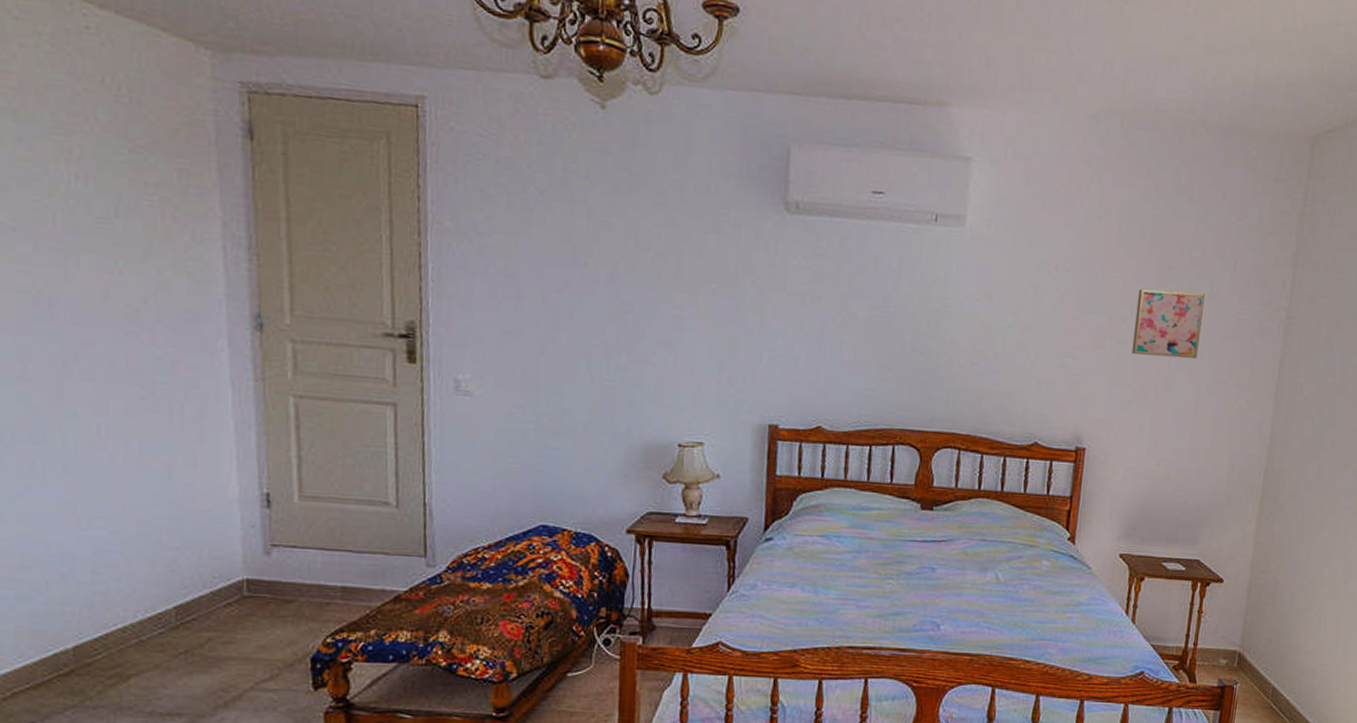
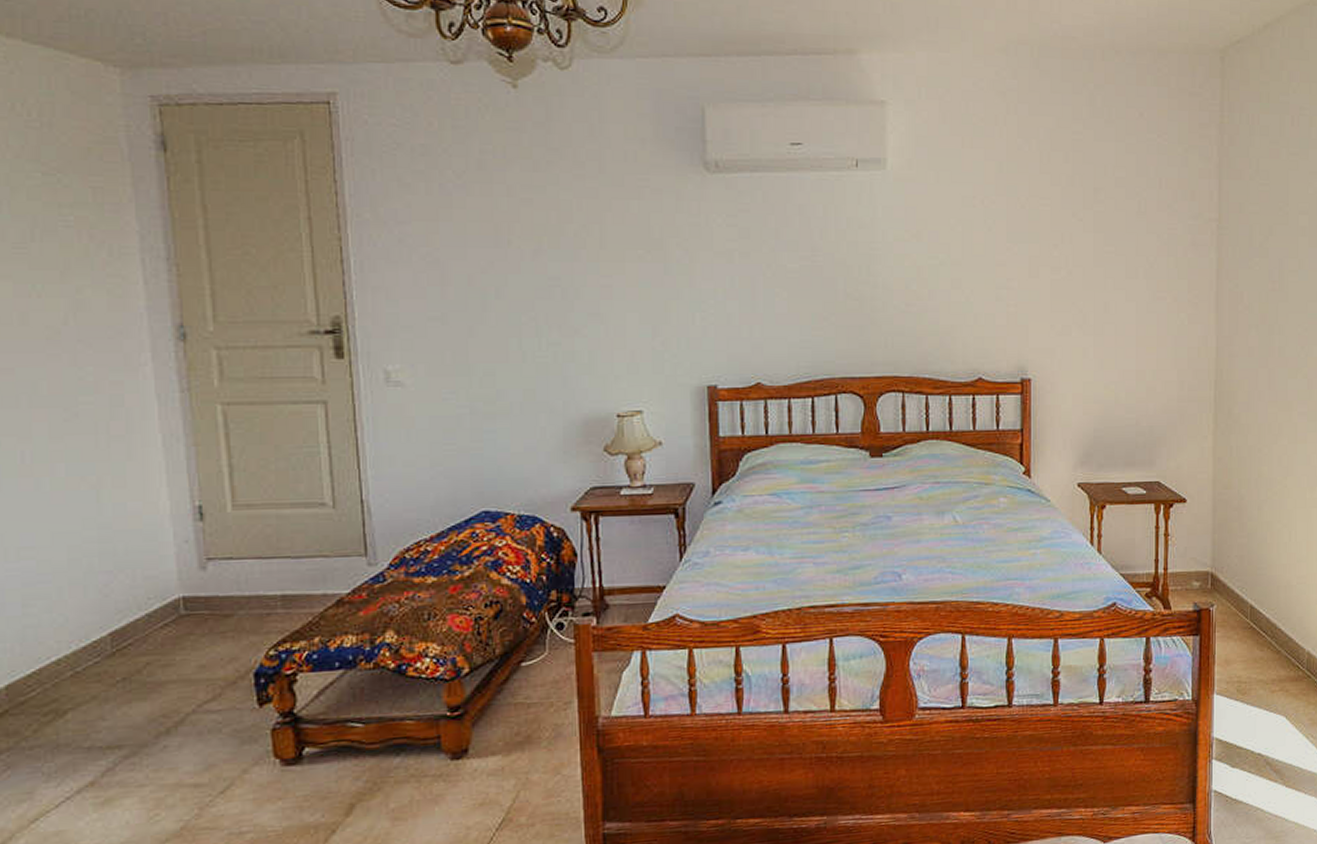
wall art: present [1131,289,1205,359] -> none [1067,212,1133,280]

